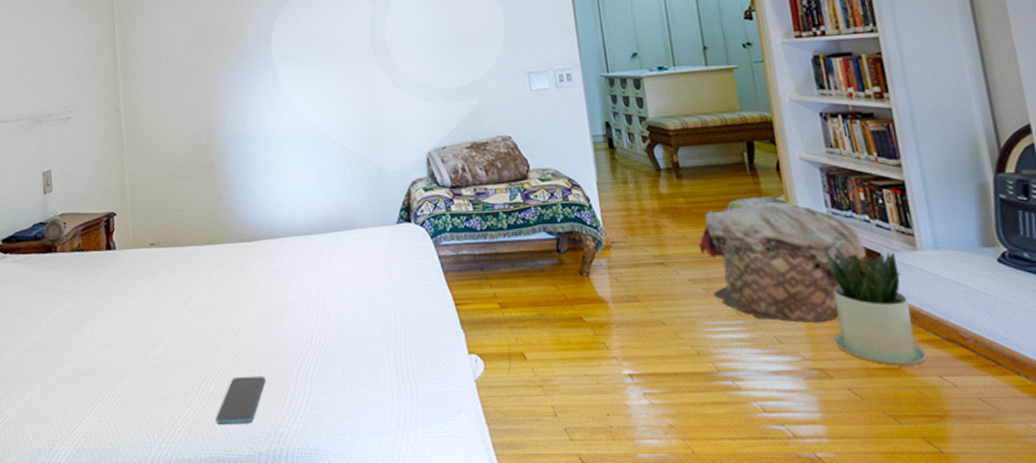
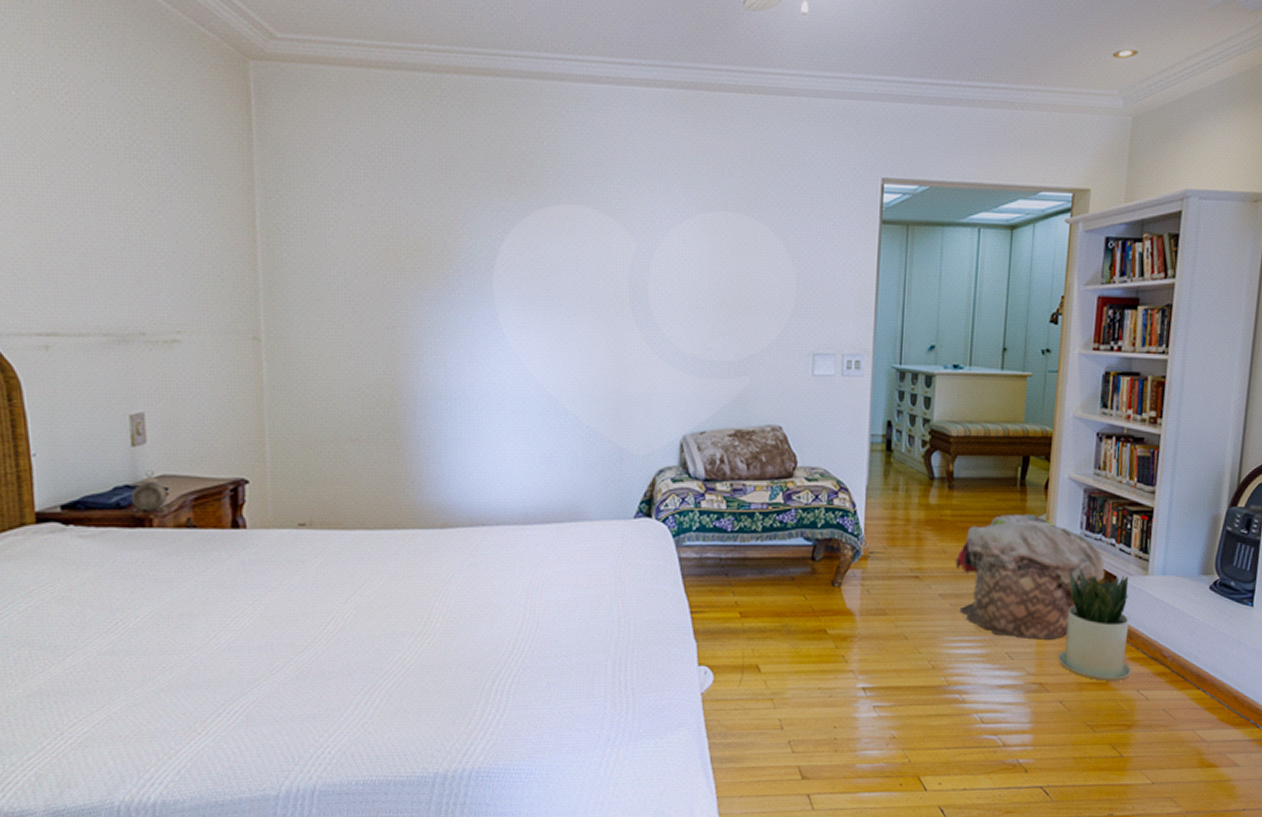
smartphone: present [215,375,266,424] -> none [380,687,450,743]

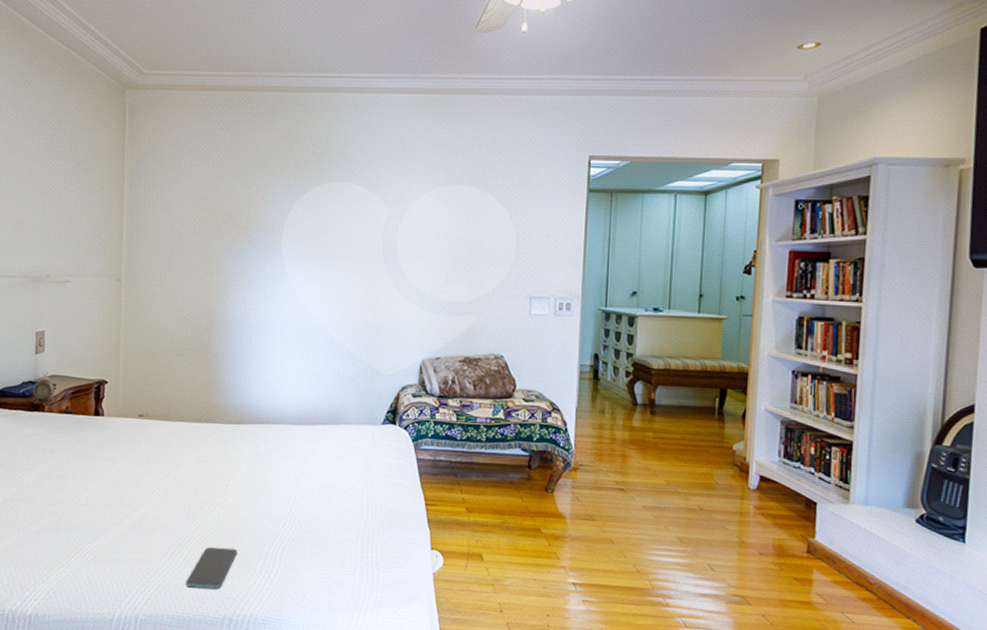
smartphone: none [380,687,450,743] -> present [185,546,237,590]
laundry basket: present [955,514,1105,640] -> none [657,439,804,556]
planter: present [1058,567,1132,681] -> none [759,491,836,602]

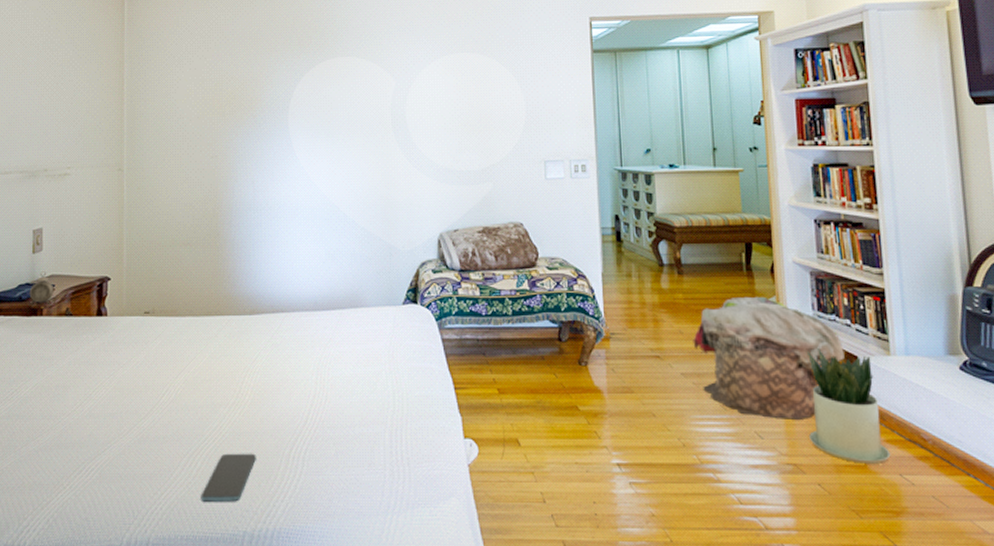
laundry basket: none [657,439,804,556] -> present [693,296,845,419]
planter: none [759,491,836,602] -> present [806,347,891,464]

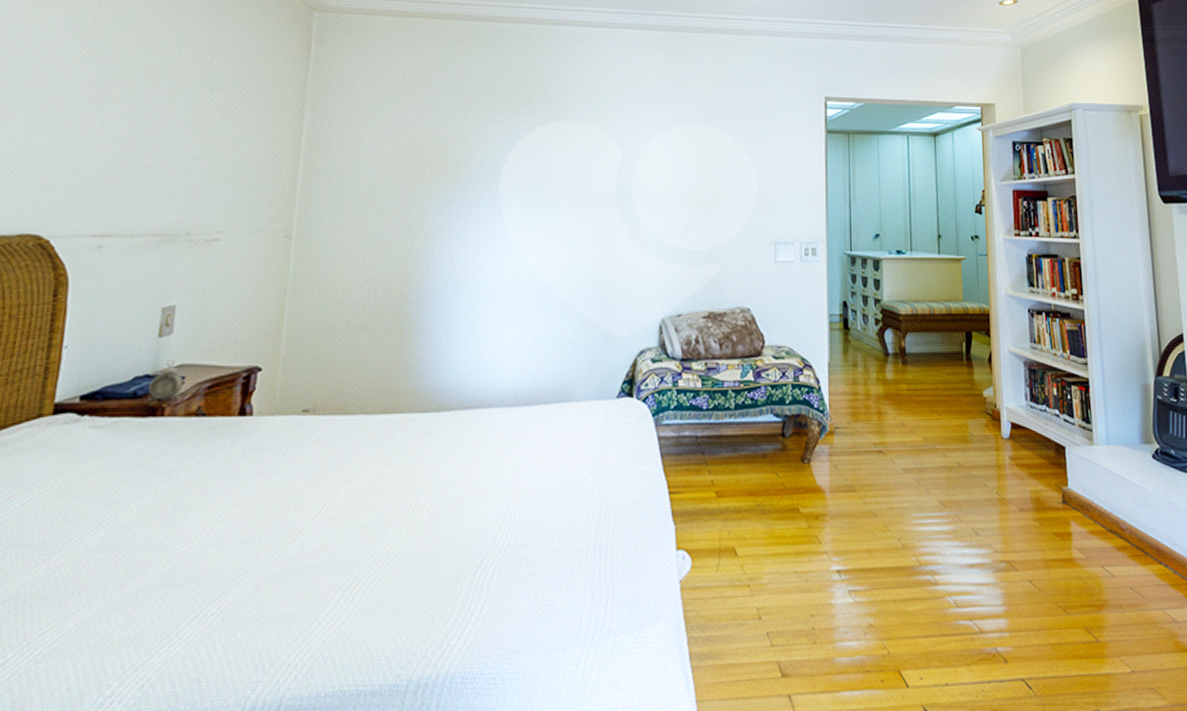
smartphone: present [201,453,256,502] -> none [355,580,431,646]
laundry basket: present [693,296,845,419] -> none [915,386,1054,514]
planter: present [806,347,891,464] -> none [1019,438,1094,557]

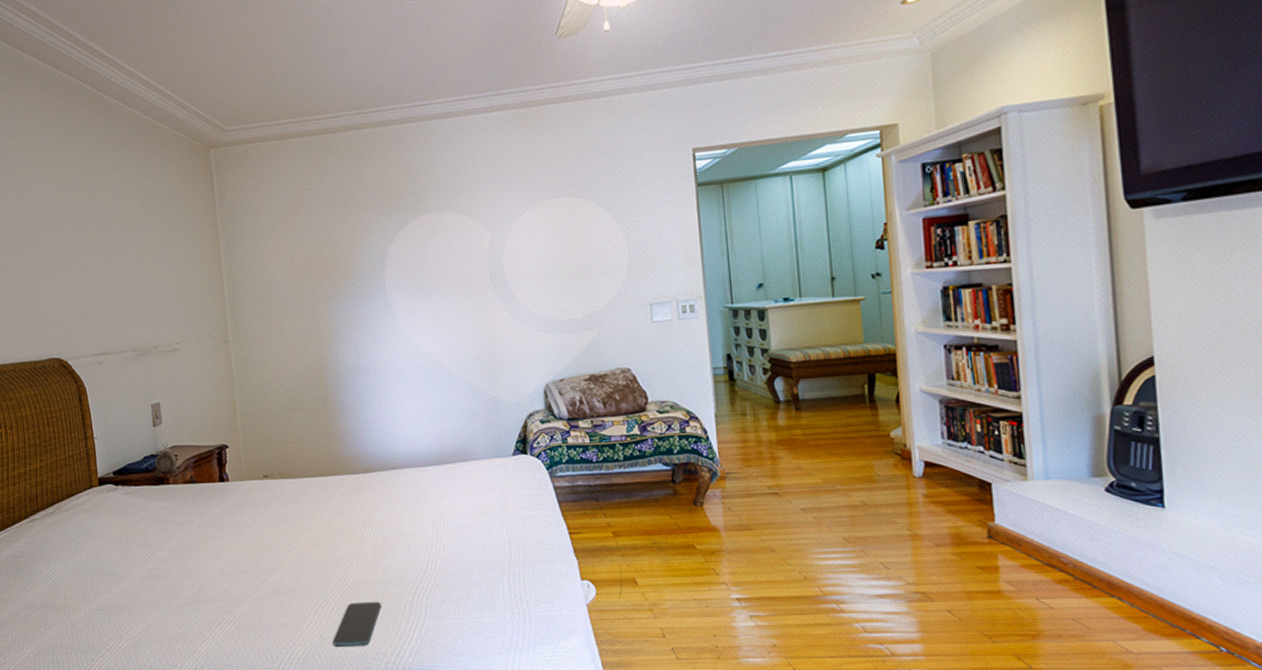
smartphone: none [355,580,431,646] -> present [332,601,381,647]

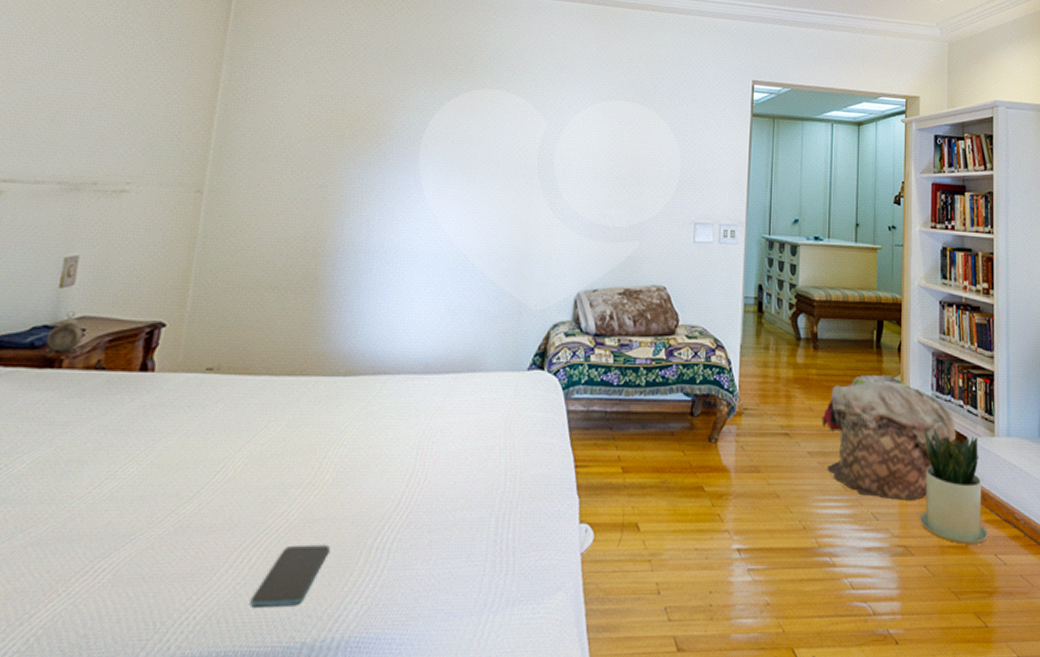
laundry basket: none [813,427,977,549] -> present [821,374,956,500]
planter: none [935,476,1027,589] -> present [920,427,988,544]

